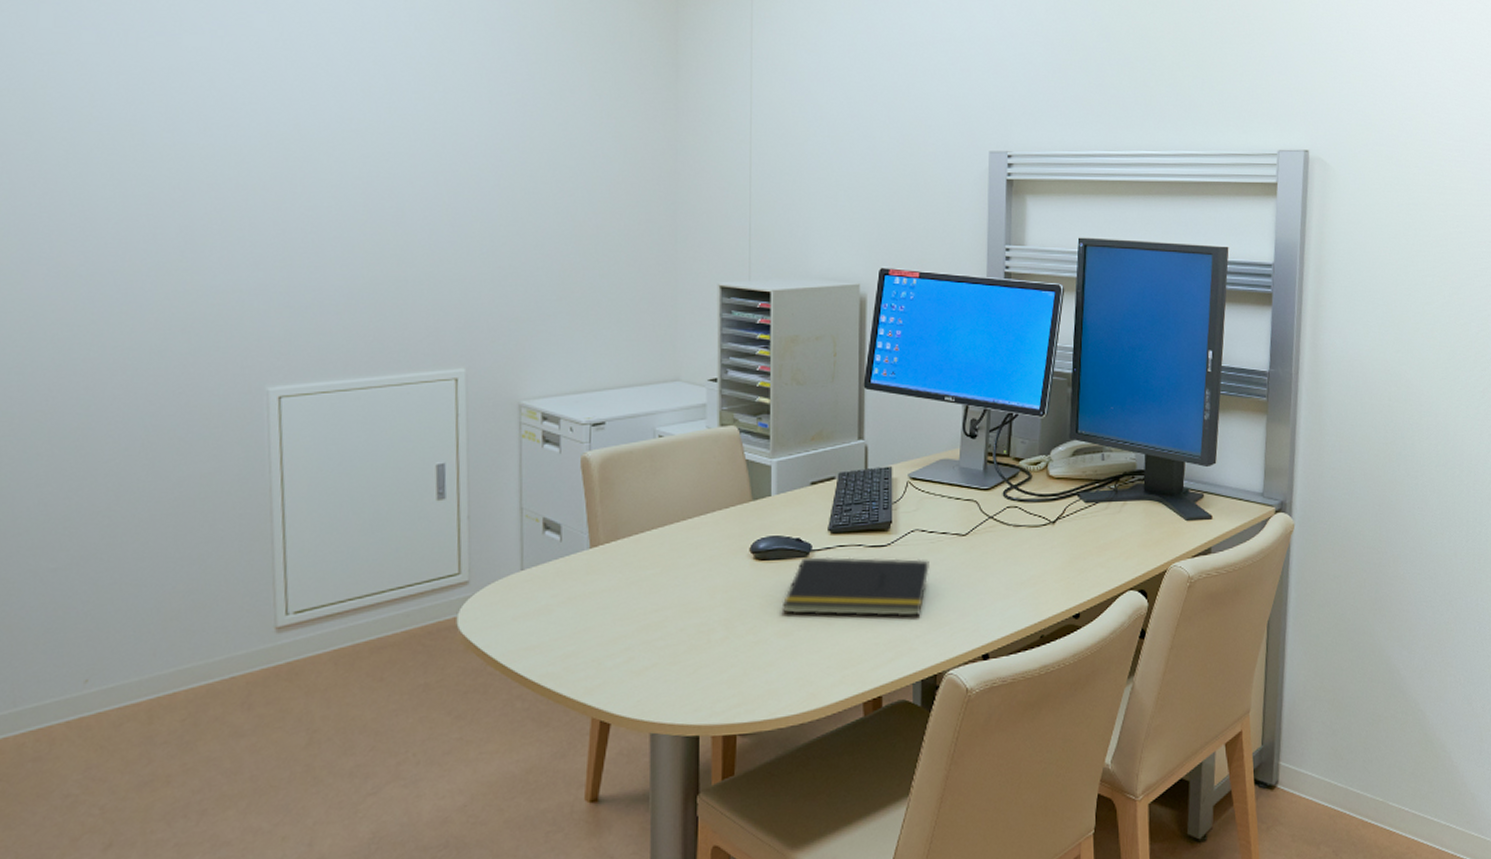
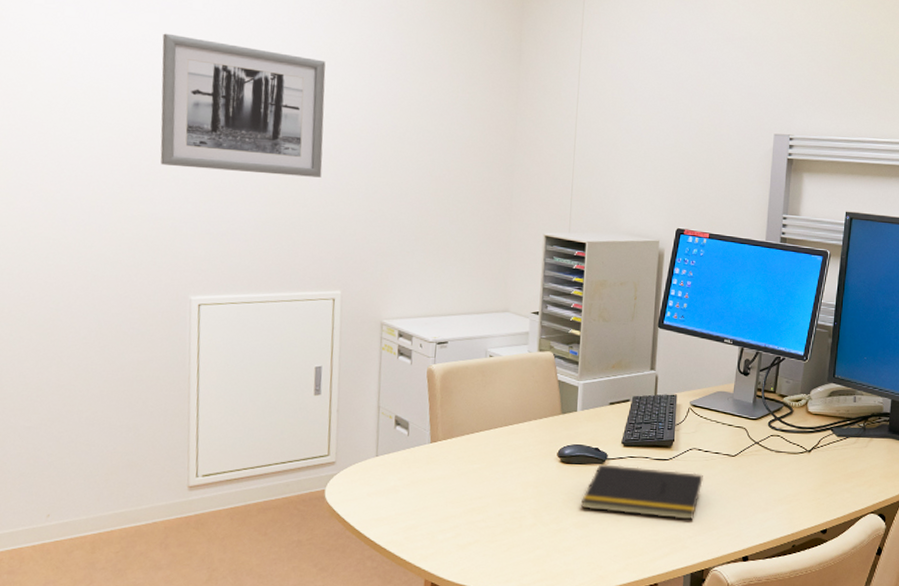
wall art: none [214,59,434,230] -> present [160,33,326,178]

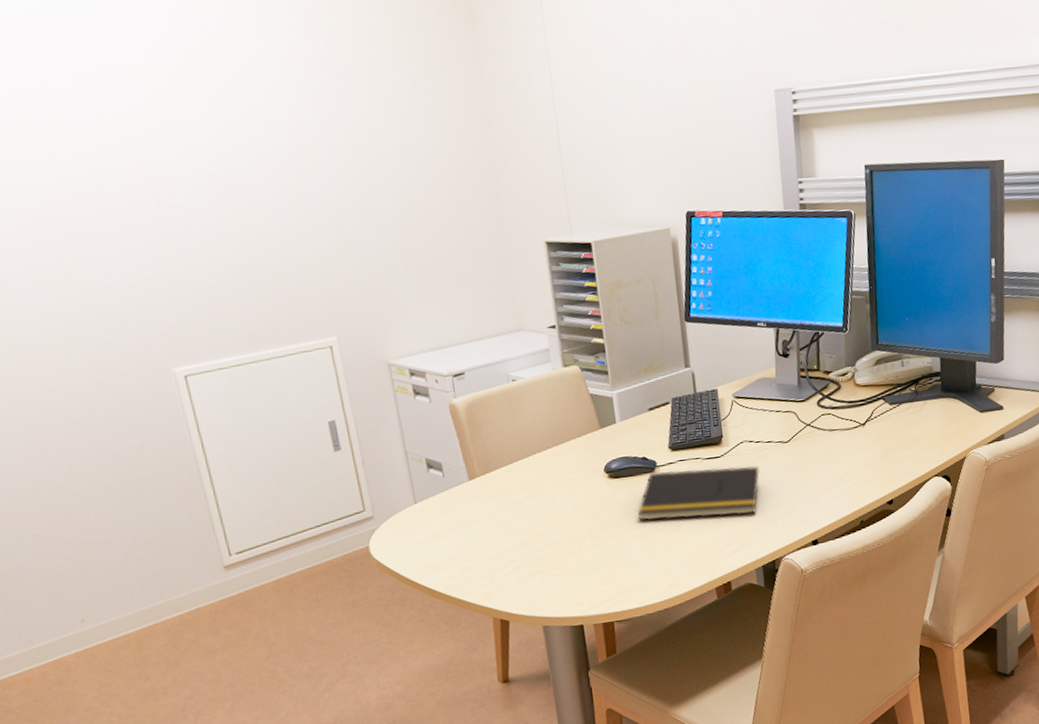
wall art: present [160,33,326,178] -> none [63,75,285,229]

